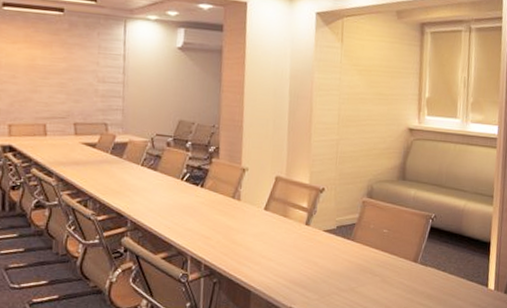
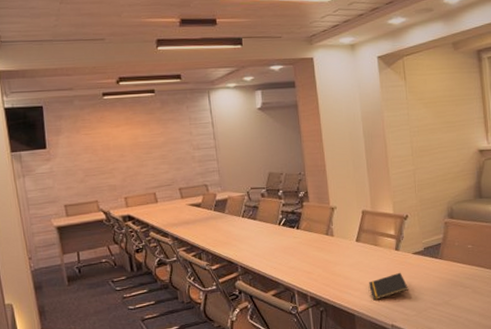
notepad: none [271,249,314,278] -> present [369,272,408,301]

